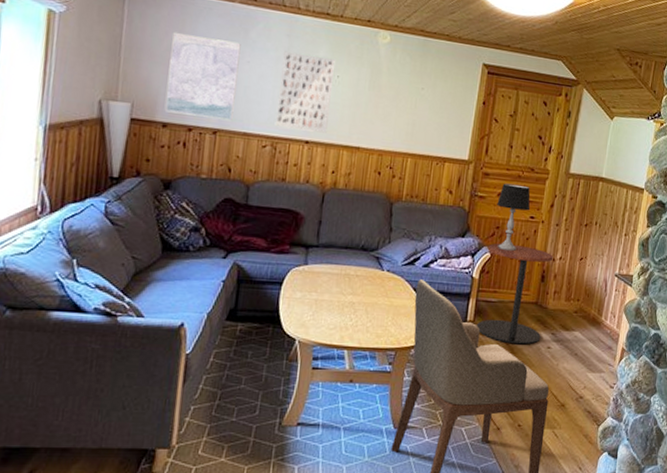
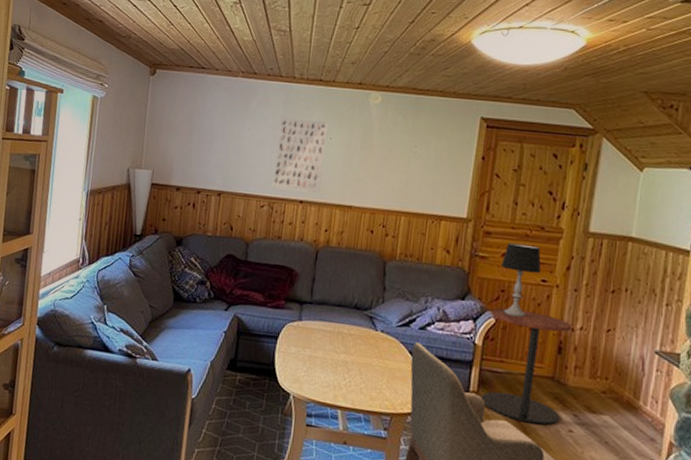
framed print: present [164,32,241,120] -> none [178,107,243,183]

